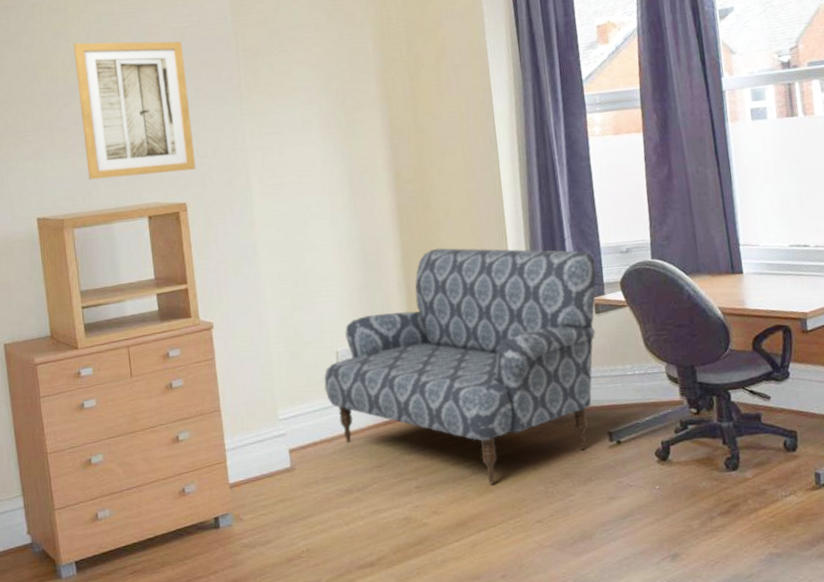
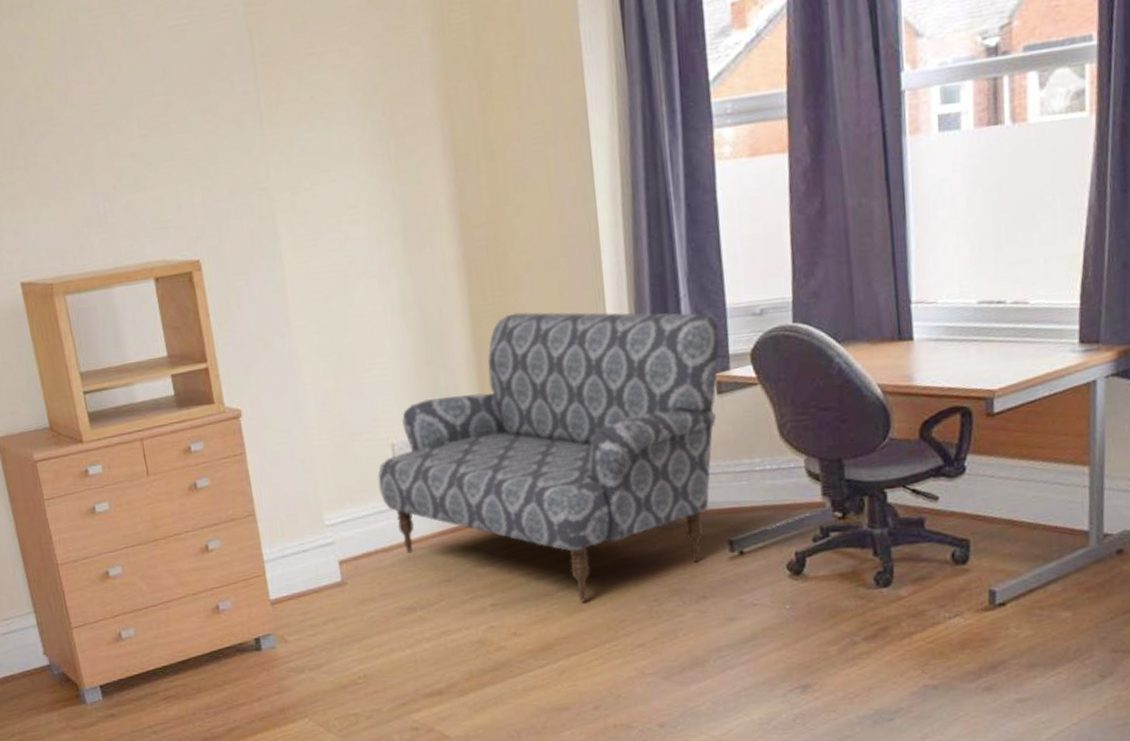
wall art: present [73,41,196,180] -> none [45,44,210,233]

